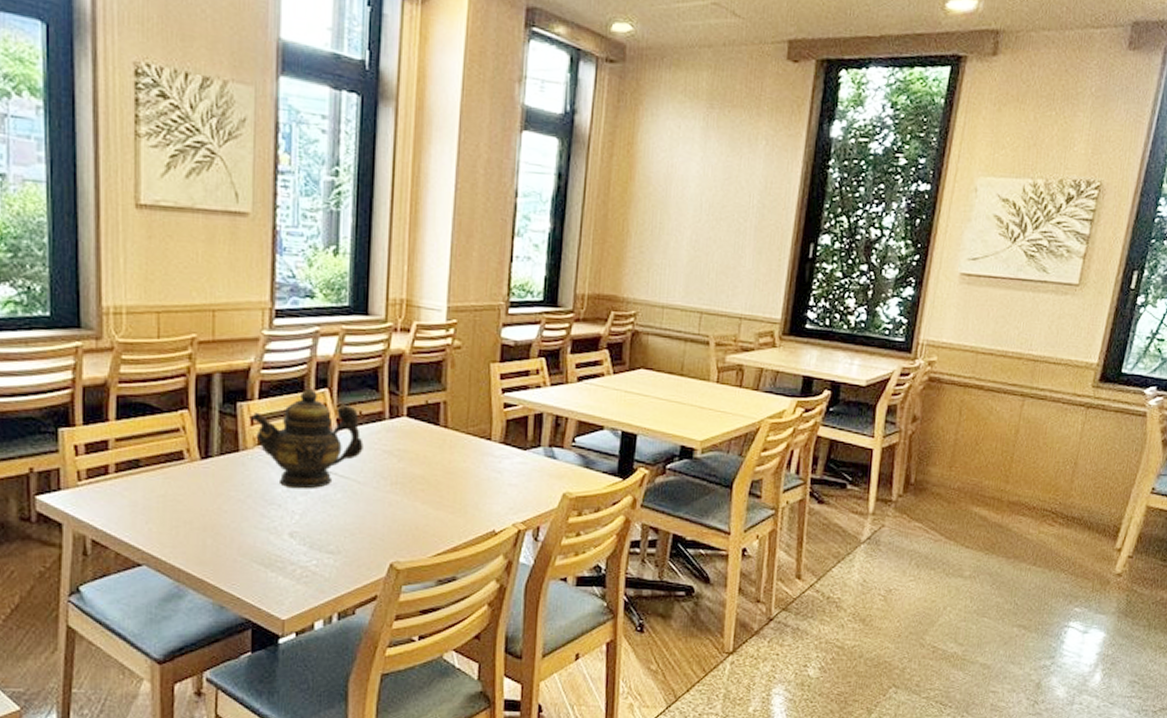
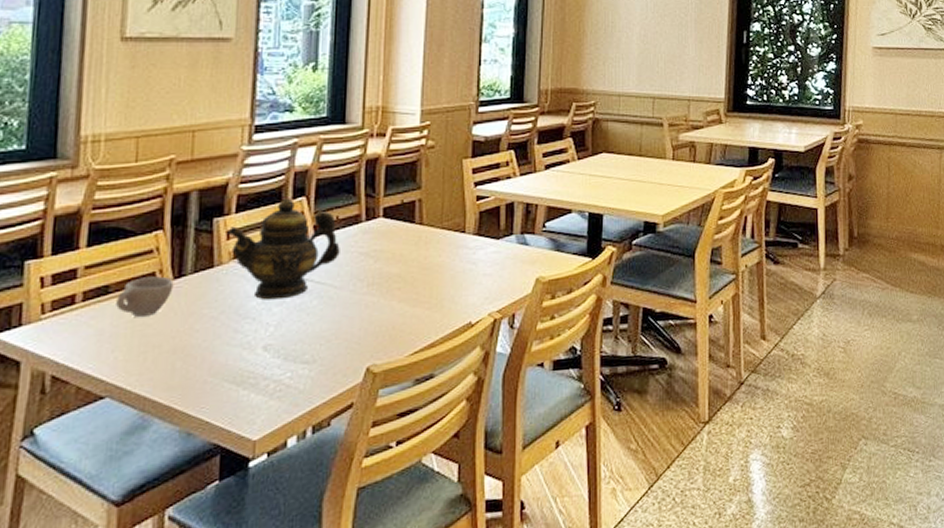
cup: none [147,454,201,493] -> present [116,276,174,317]

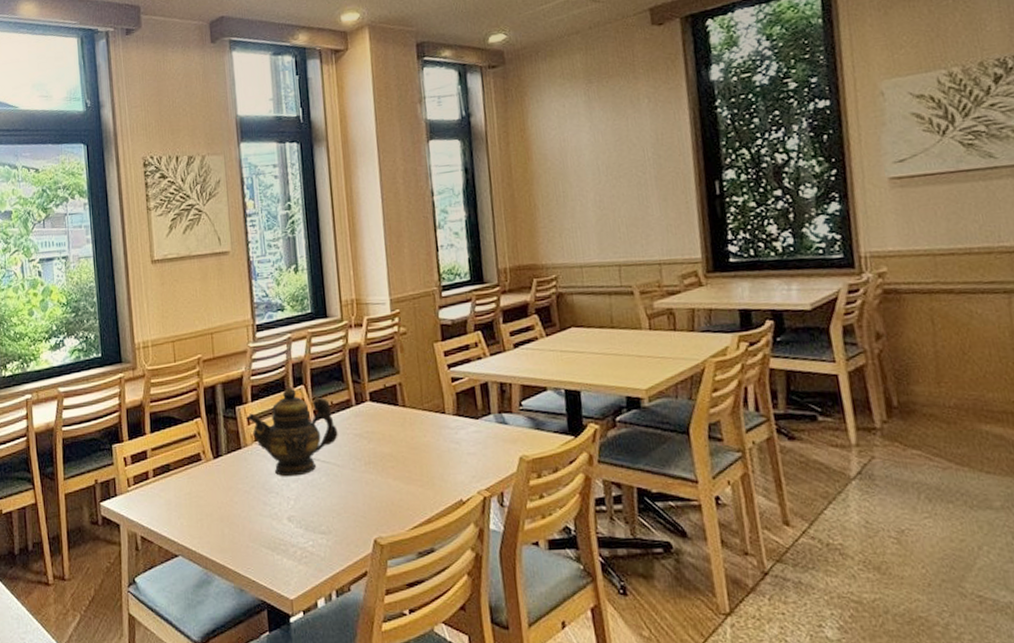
cup: present [116,276,174,317] -> none [176,456,215,490]

